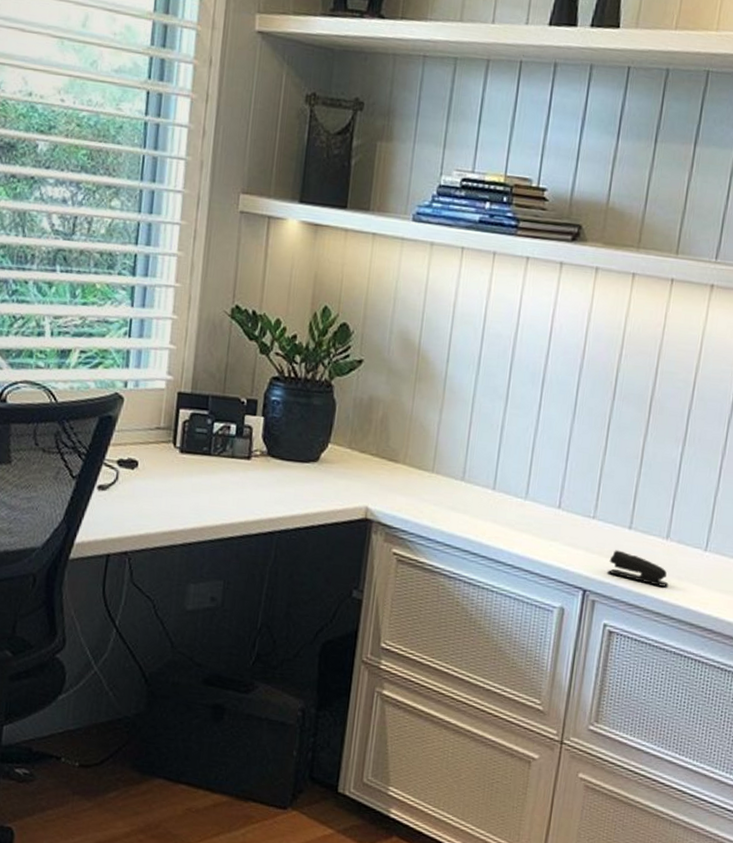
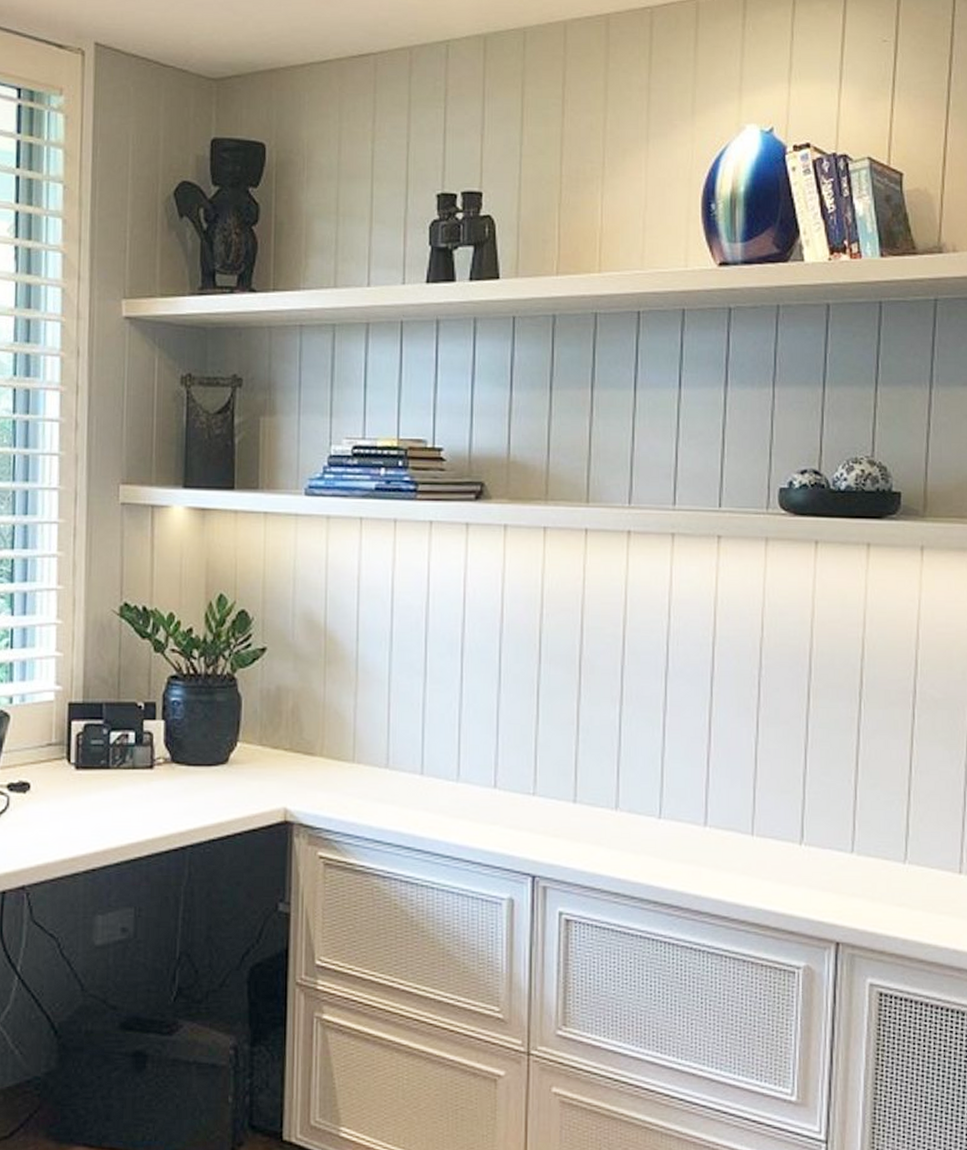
stapler: present [608,550,669,587] -> none [556,827,624,863]

